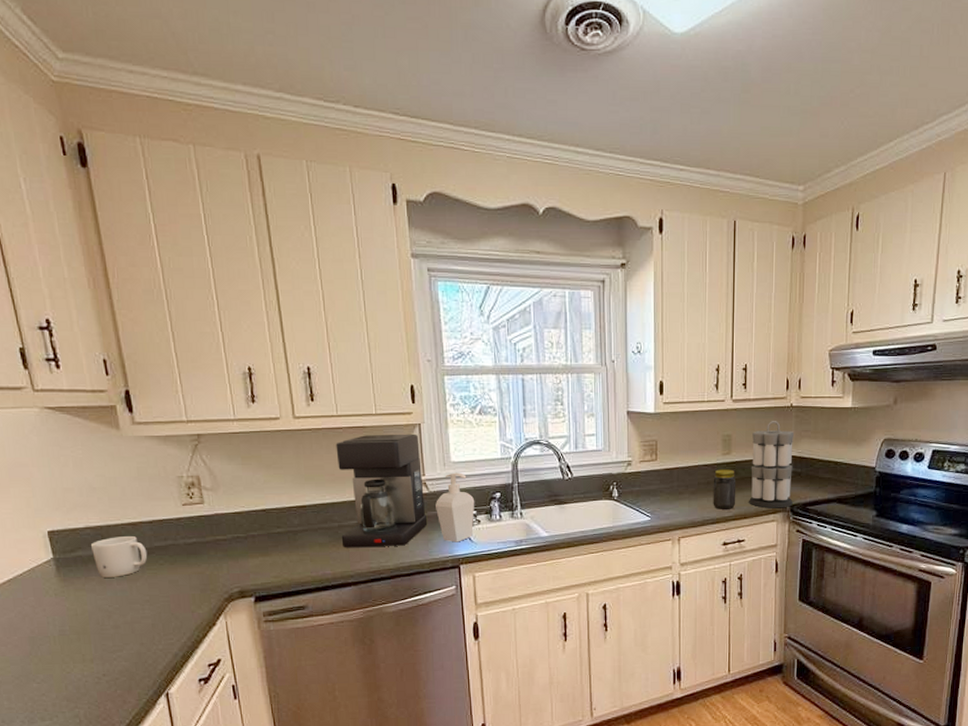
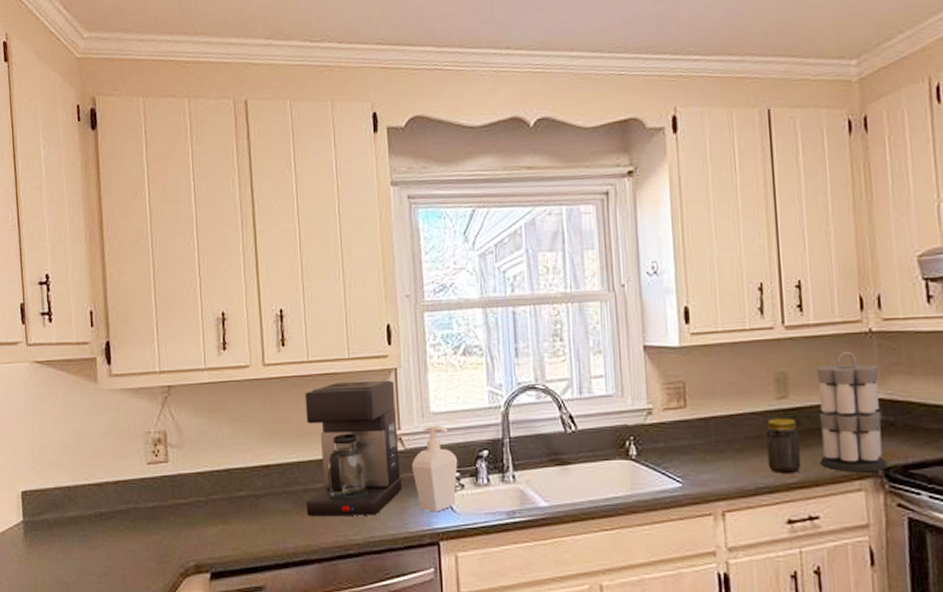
mug: present [90,535,148,578] -> none [57,497,109,544]

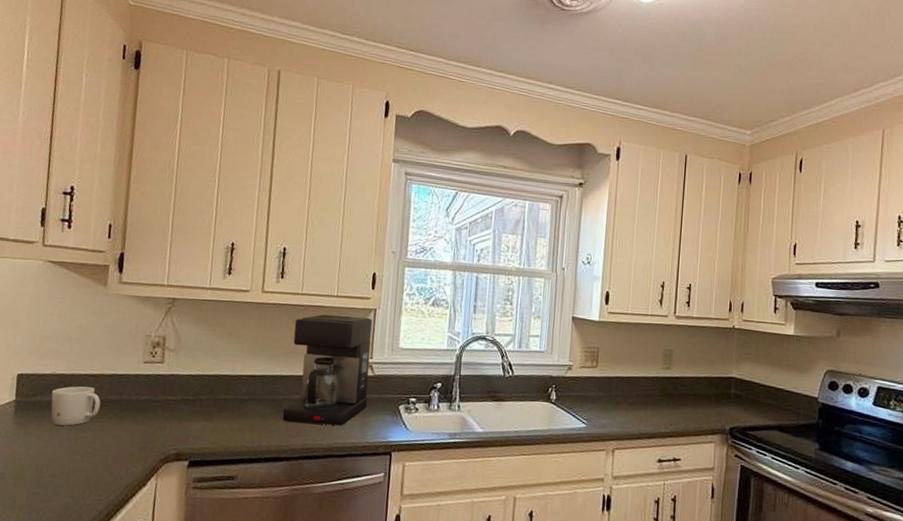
mug: none [57,497,109,544] -> present [50,386,101,426]
soap bottle: present [411,425,458,512] -> none [377,358,416,428]
jar: present [766,418,801,473] -> none [650,383,675,425]
spice rack: present [817,352,887,472] -> none [687,340,736,430]

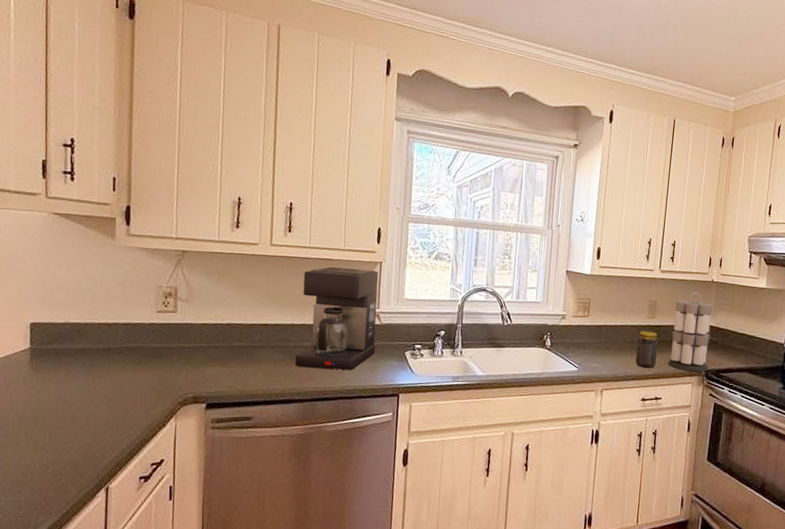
mug: present [50,386,101,426] -> none [66,334,117,372]
jar: none [650,383,675,425] -> present [635,331,658,368]
spice rack: none [687,340,736,430] -> present [668,292,714,372]

